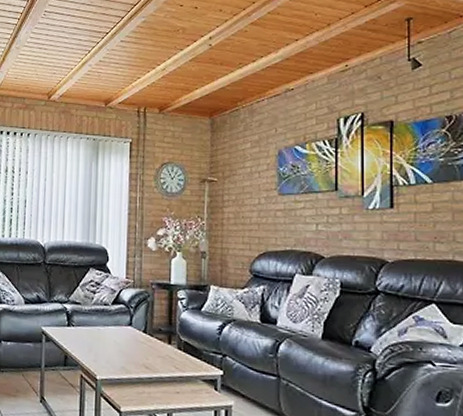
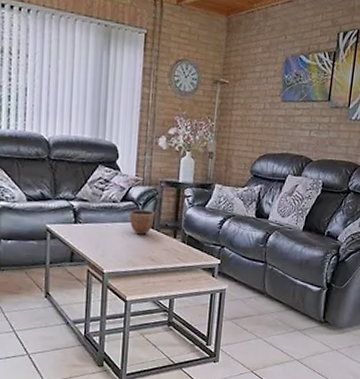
decorative bowl: none [121,313,147,340] -> present [129,209,155,235]

